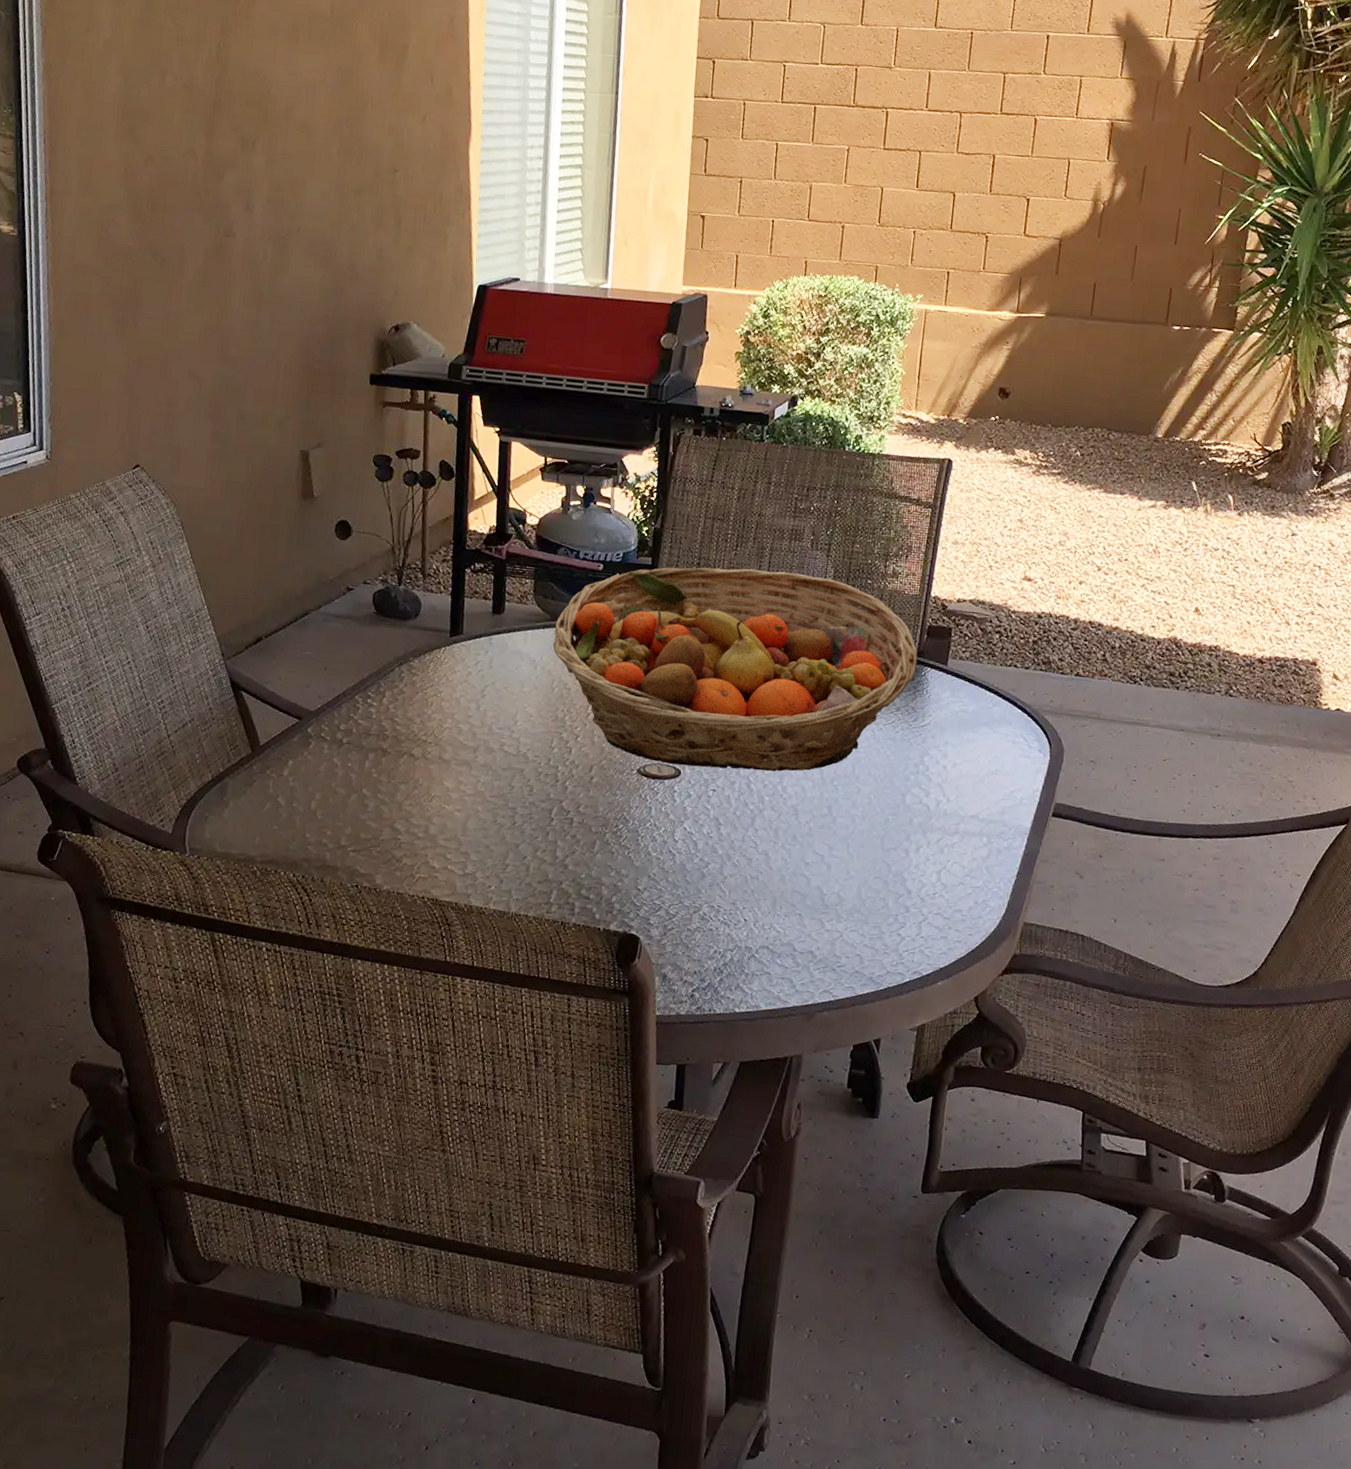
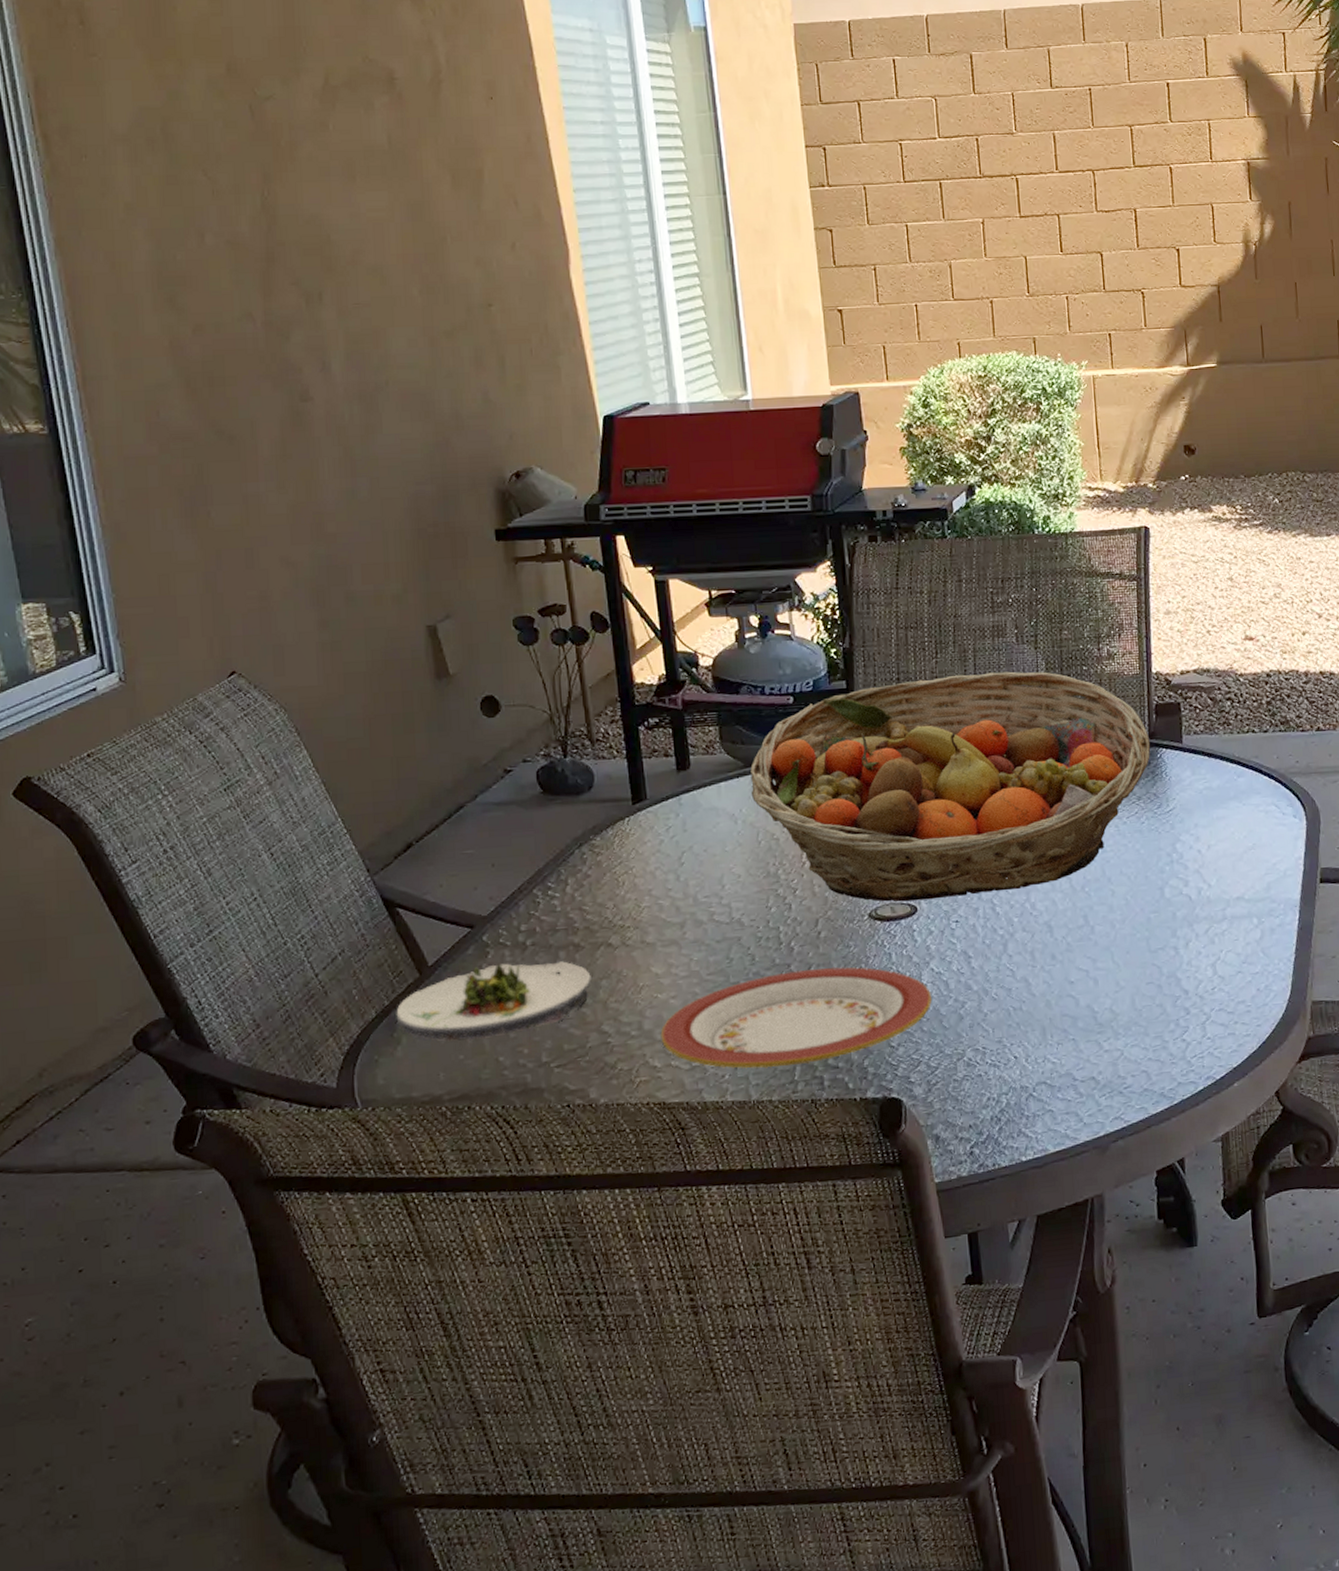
salad plate: none [227,753,393,816] -> present [396,961,593,1042]
plate: none [442,807,681,891] -> present [660,966,933,1069]

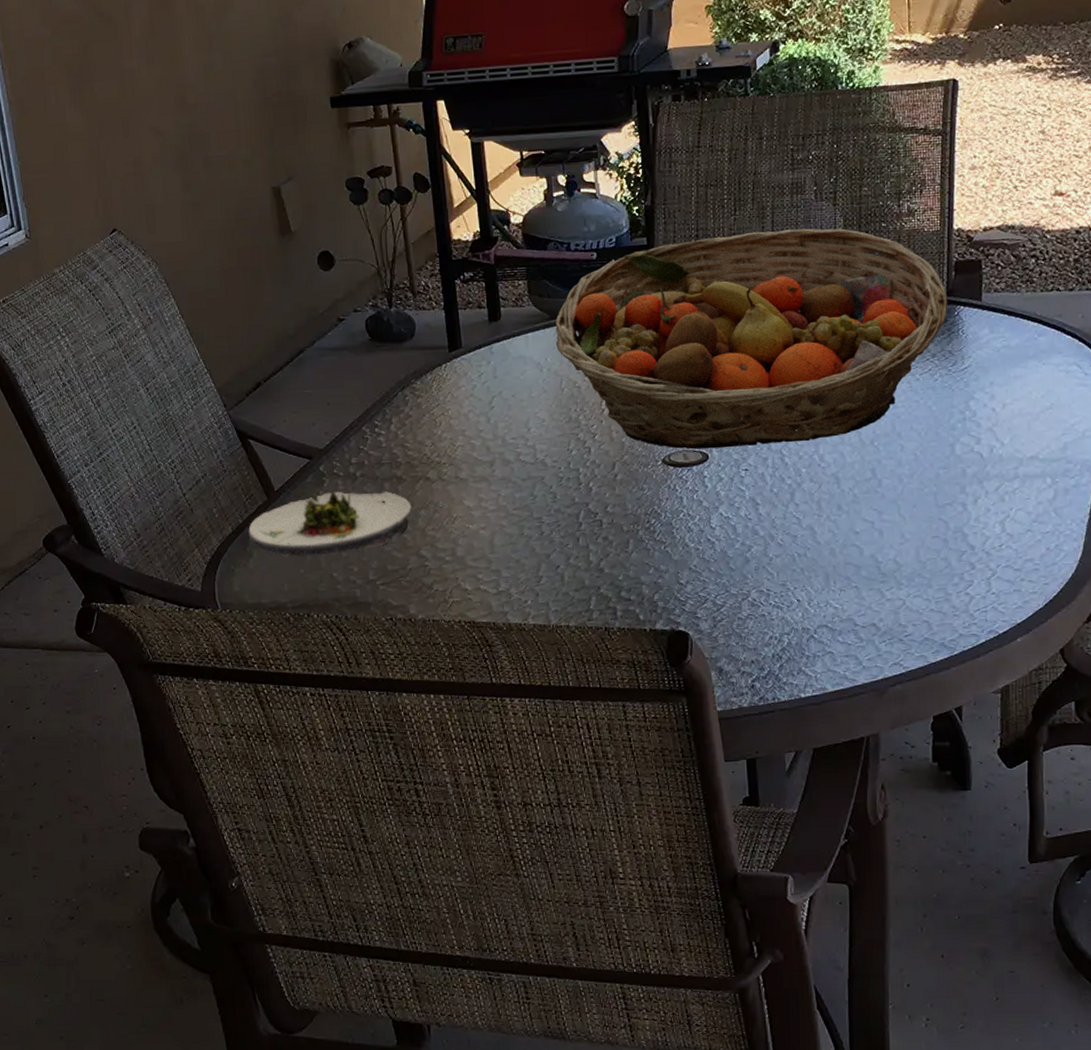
plate: present [660,966,933,1069] -> none [471,507,721,597]

